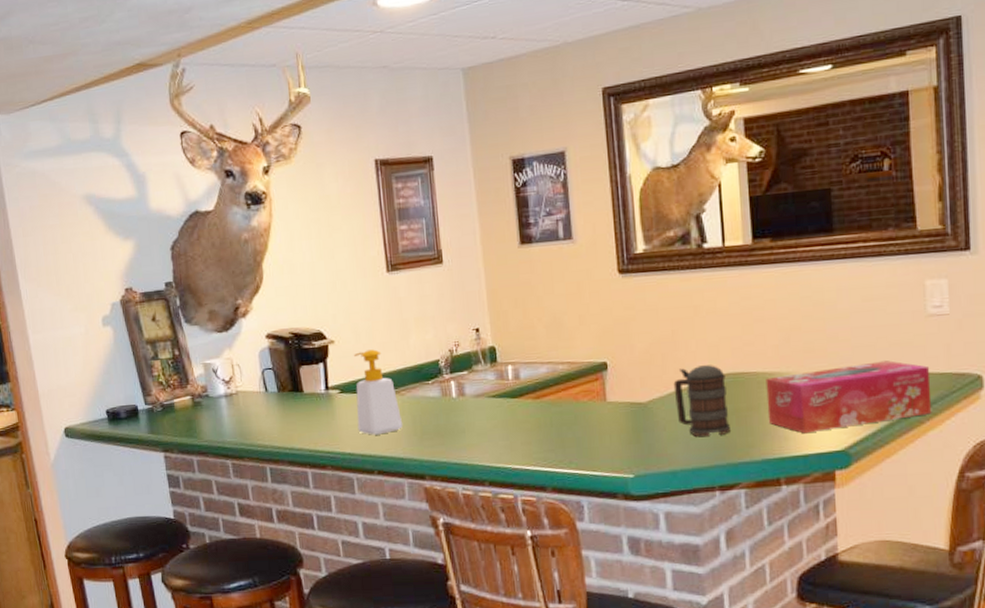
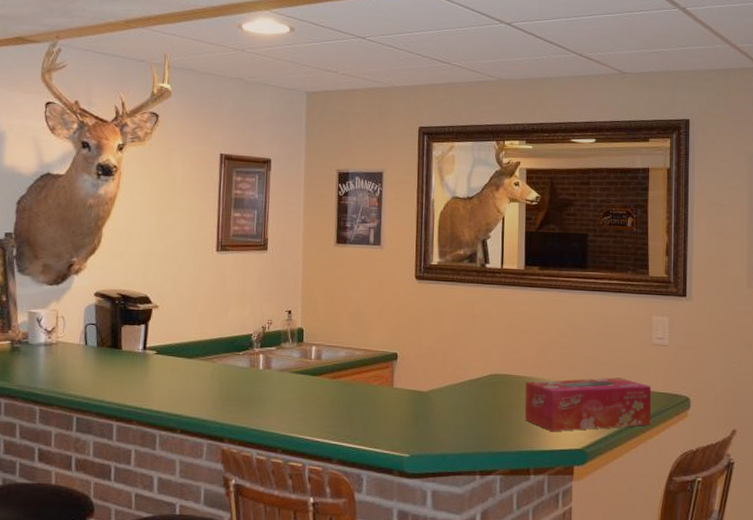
soap bottle: present [354,349,402,435] -> none [168,318,210,396]
beer mug: present [673,365,730,437] -> none [450,365,494,427]

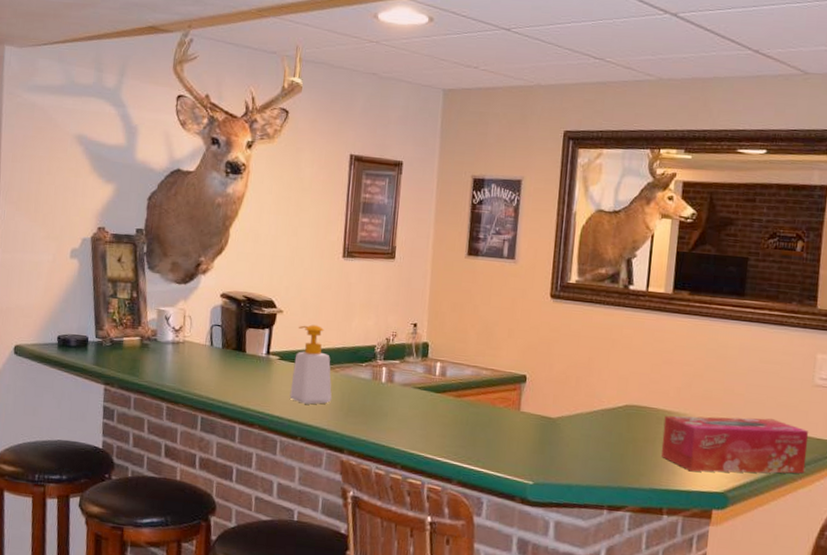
soap bottle: none [168,318,210,396] -> present [289,324,332,405]

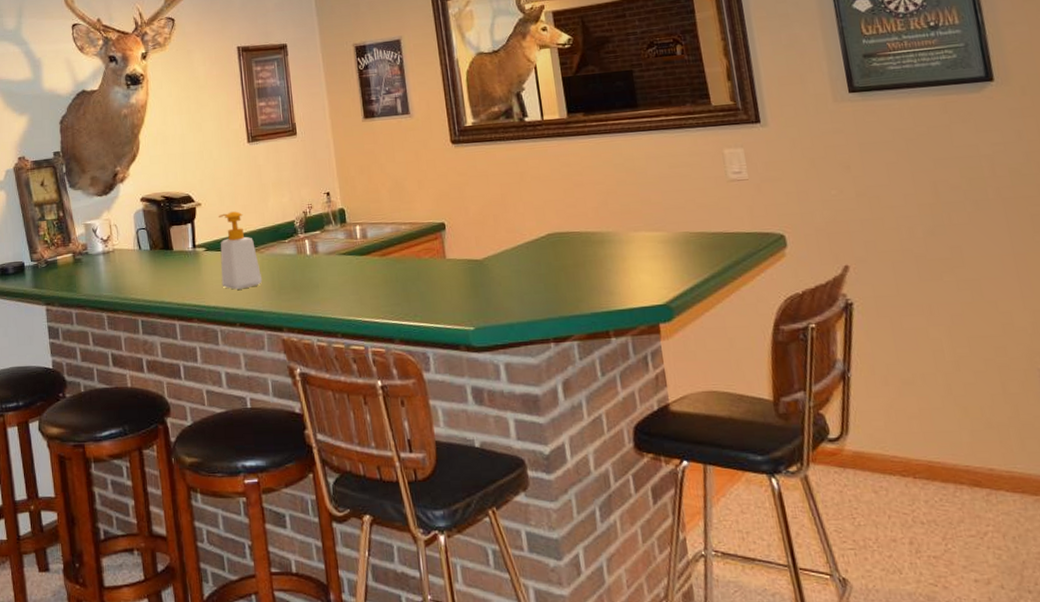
tissue box: present [660,415,809,474] -> none [588,221,743,289]

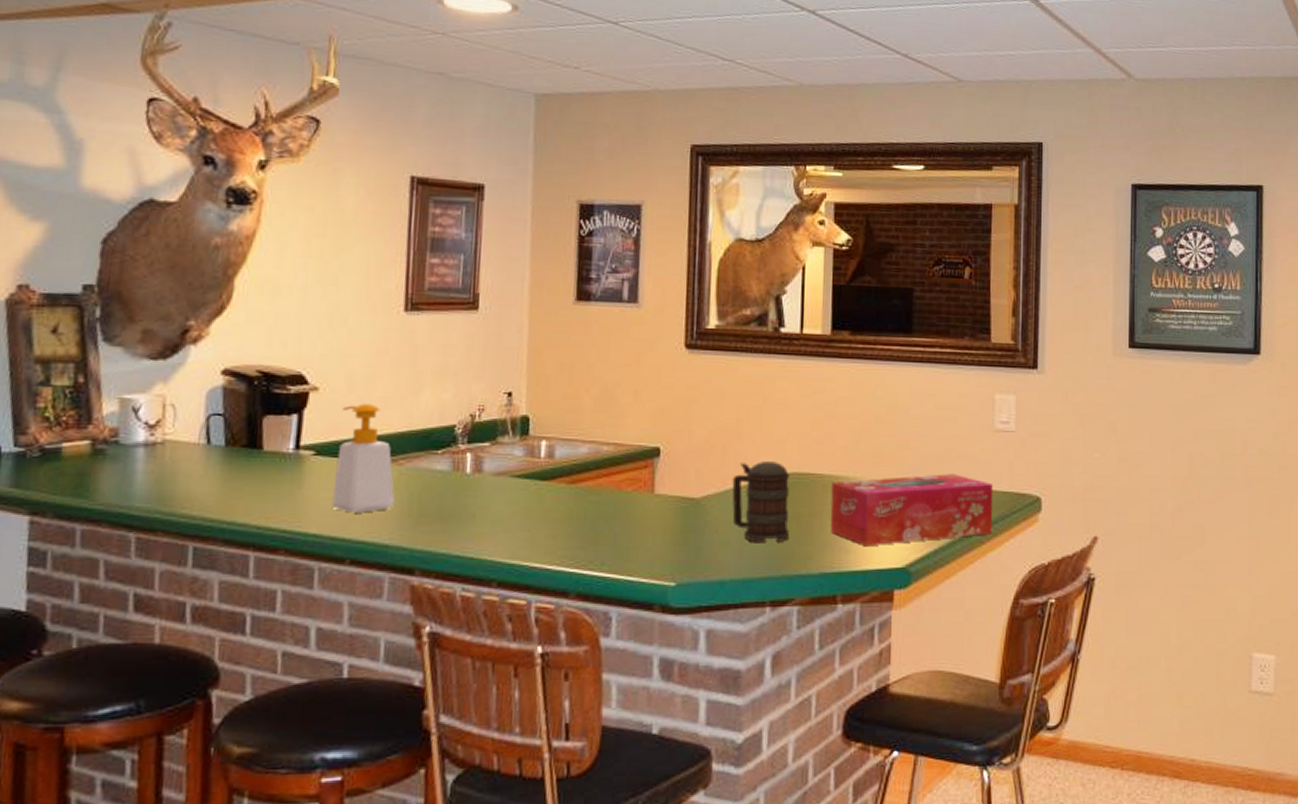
beer mug: none [505,225,560,292] -> present [732,461,790,543]
tissue box: none [588,221,743,289] -> present [830,474,994,547]

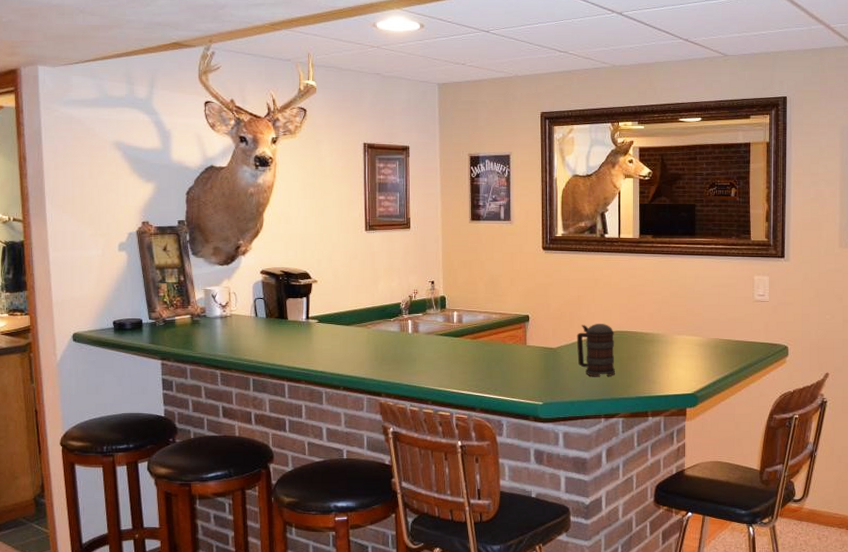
soap bottle: present [331,404,395,513] -> none [330,290,366,358]
tissue box: present [830,474,994,547] -> none [642,331,754,380]

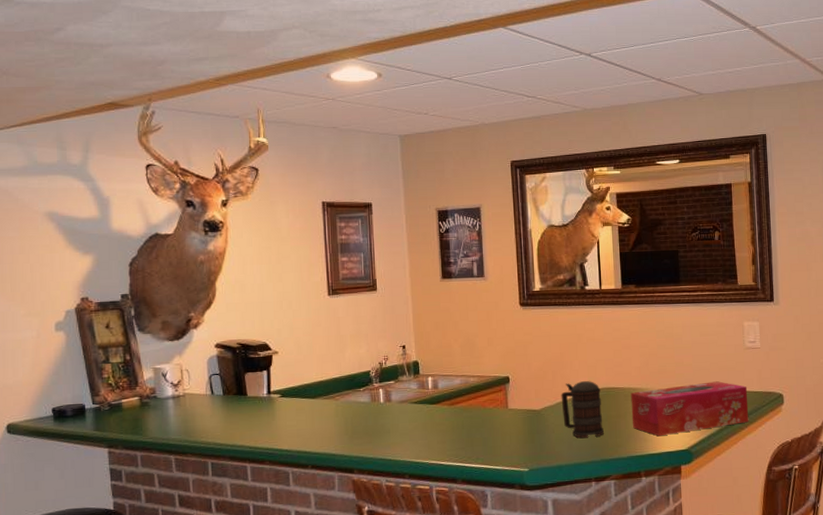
tissue box: none [642,331,754,380] -> present [630,381,749,437]

